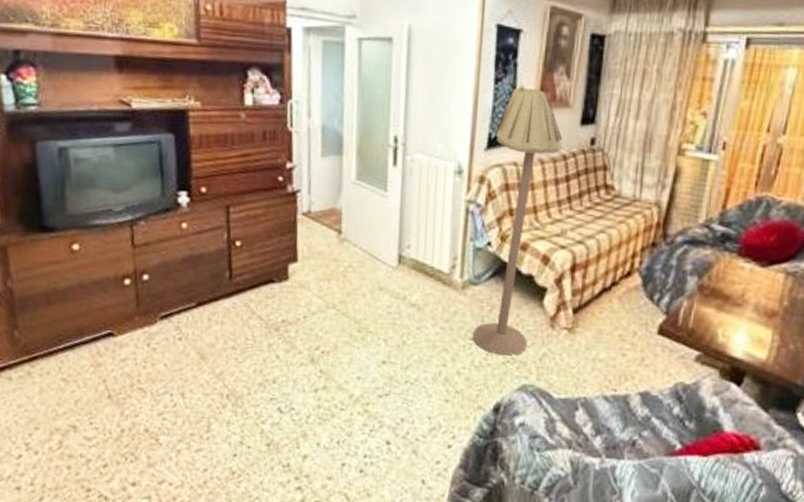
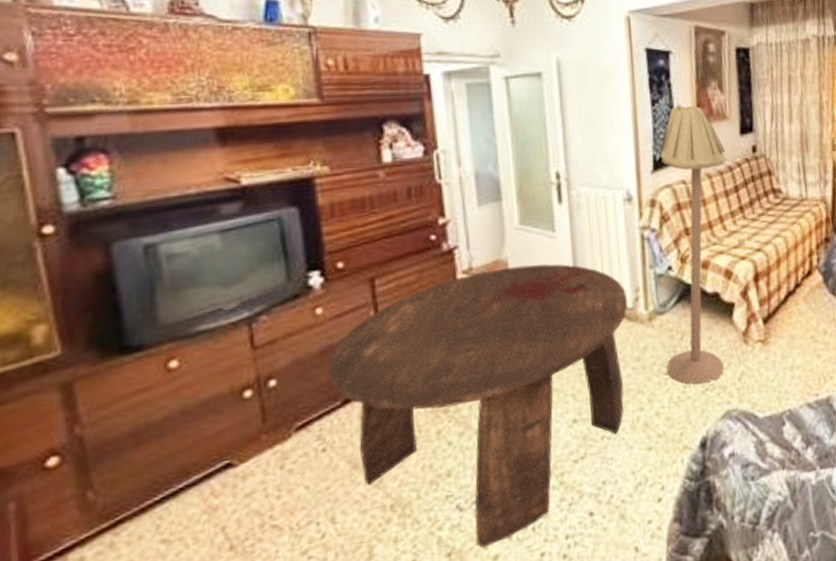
coffee table: none [187,216,446,447] -> present [327,264,629,548]

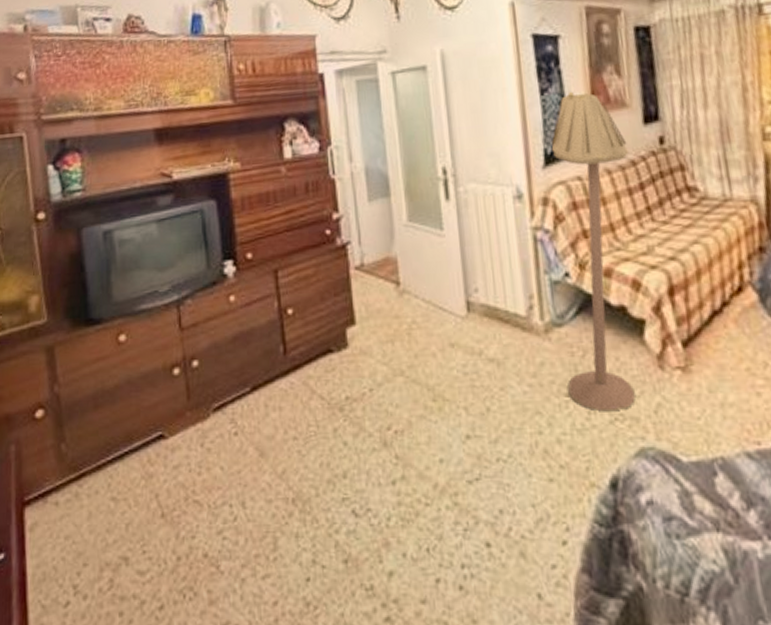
coffee table: present [327,264,629,548] -> none [239,263,522,561]

